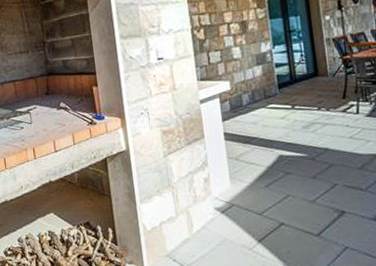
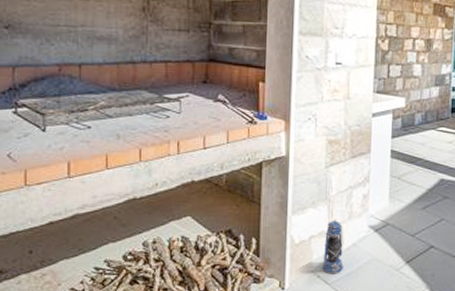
lantern: none [174,204,197,257] -> present [322,219,343,274]

